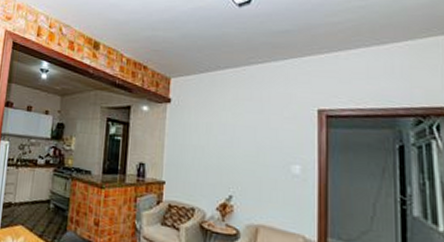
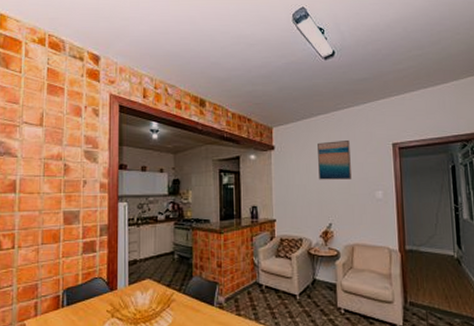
wall art: none [221,99,262,147] -> present [318,141,351,180]

